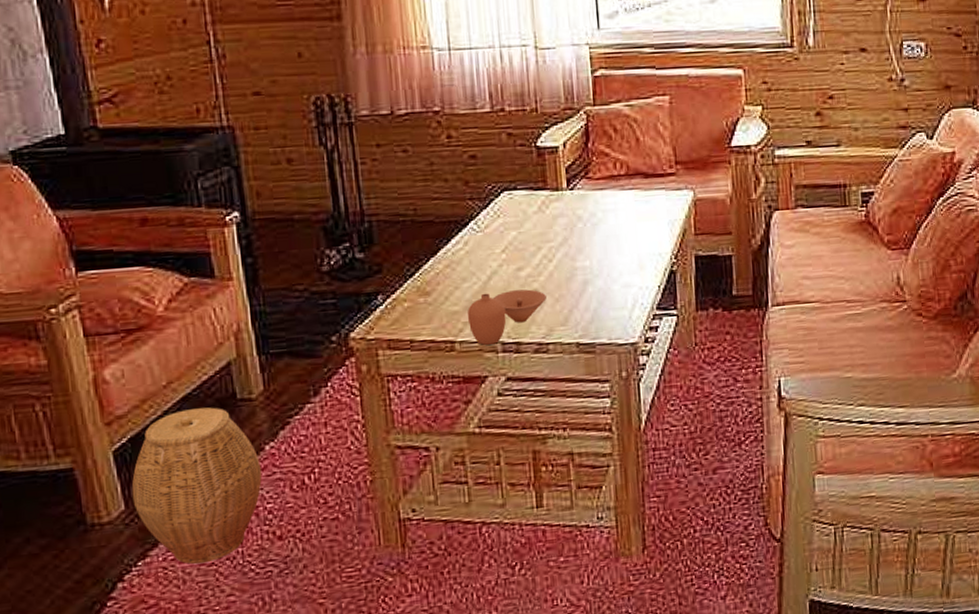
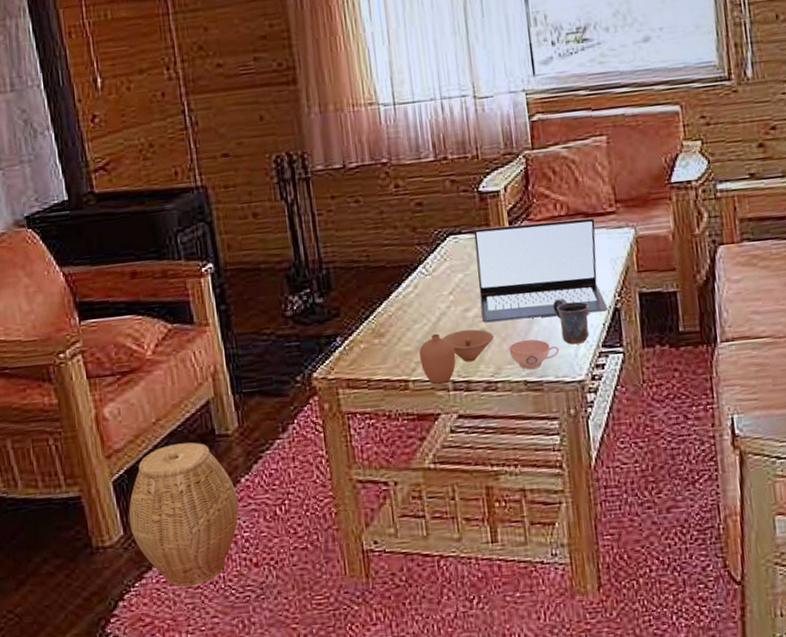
laptop: none [529,178,664,282] -> present [473,217,608,322]
teacup: none [562,301,614,331] -> present [509,339,560,370]
mug: none [608,259,645,307] -> present [553,298,590,345]

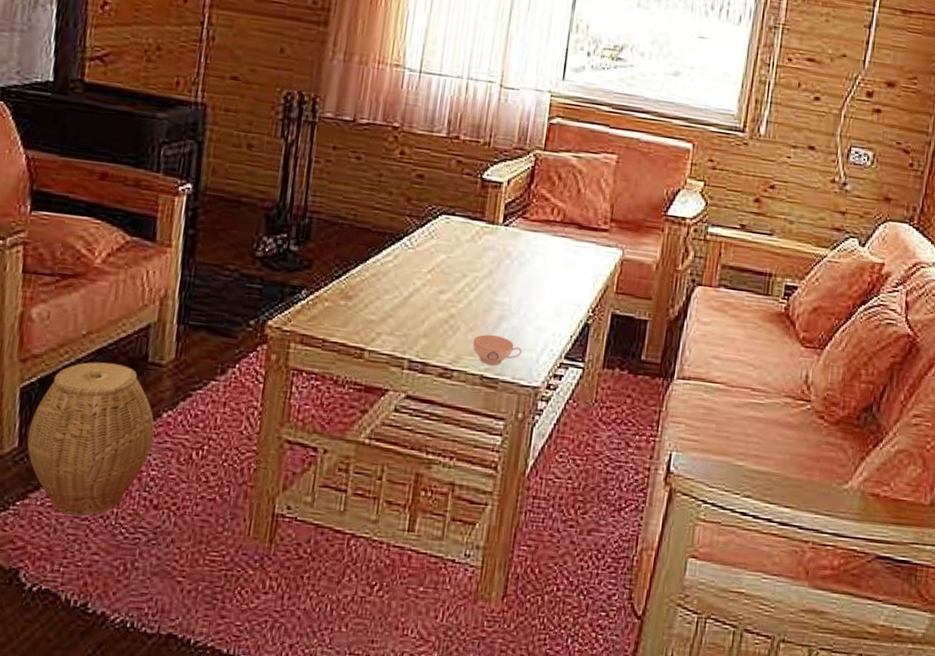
decorative bowl: present [419,329,494,384] -> none [381,308,461,360]
laptop: present [473,217,608,322] -> none [454,213,587,324]
mug: present [553,298,590,345] -> none [526,301,562,351]

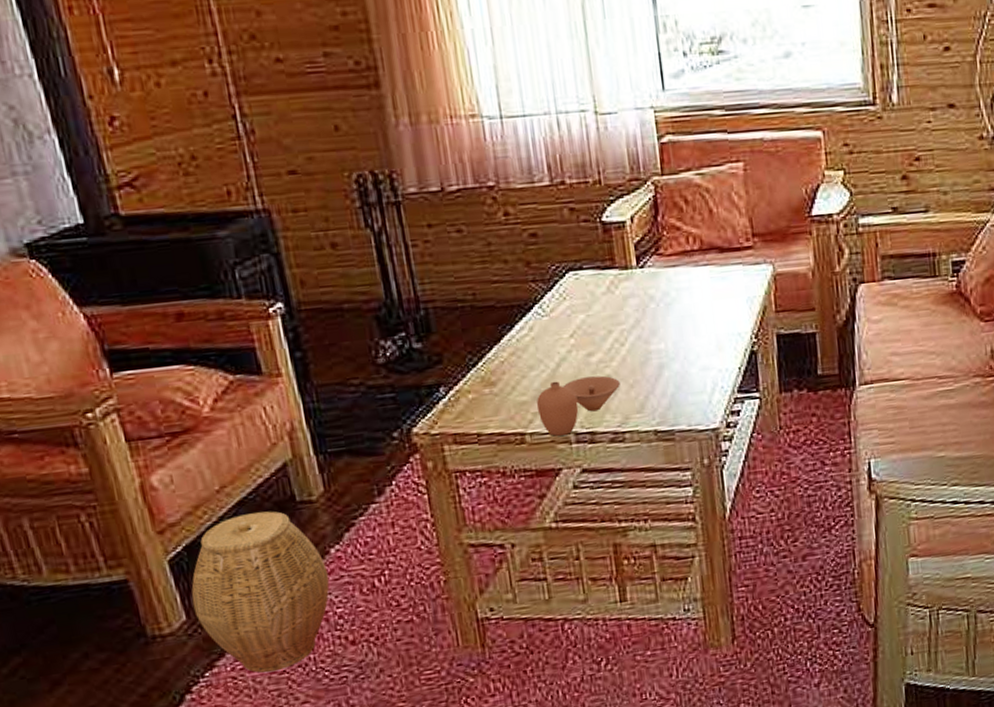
decorative bowl: none [381,308,461,360] -> present [536,375,620,436]
teacup: present [472,334,523,366] -> none [637,385,692,418]

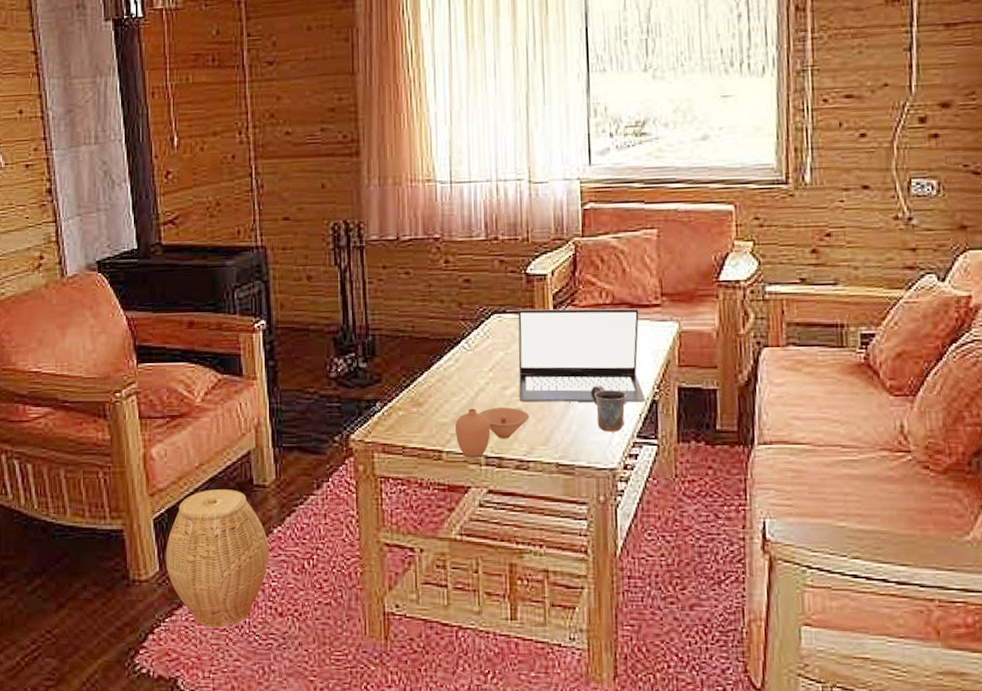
laptop: none [596,252,744,368] -> present [518,308,645,402]
mug: none [685,340,724,391] -> present [590,385,627,432]

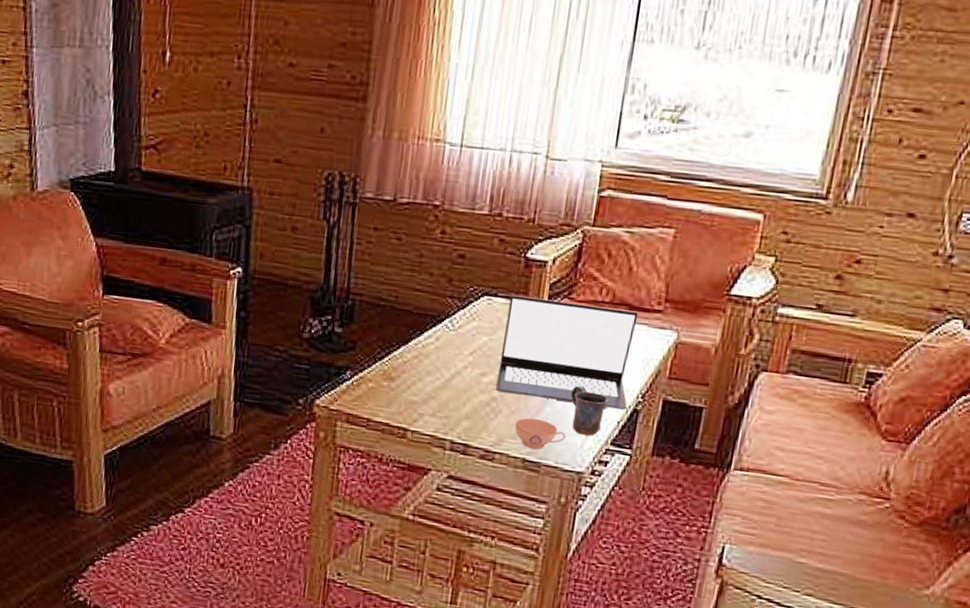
woven basket: present [165,490,269,628] -> none [112,434,218,570]
decorative bowl: present [455,408,529,457] -> none [424,390,503,441]
teacup: none [543,423,594,453] -> present [515,418,566,450]

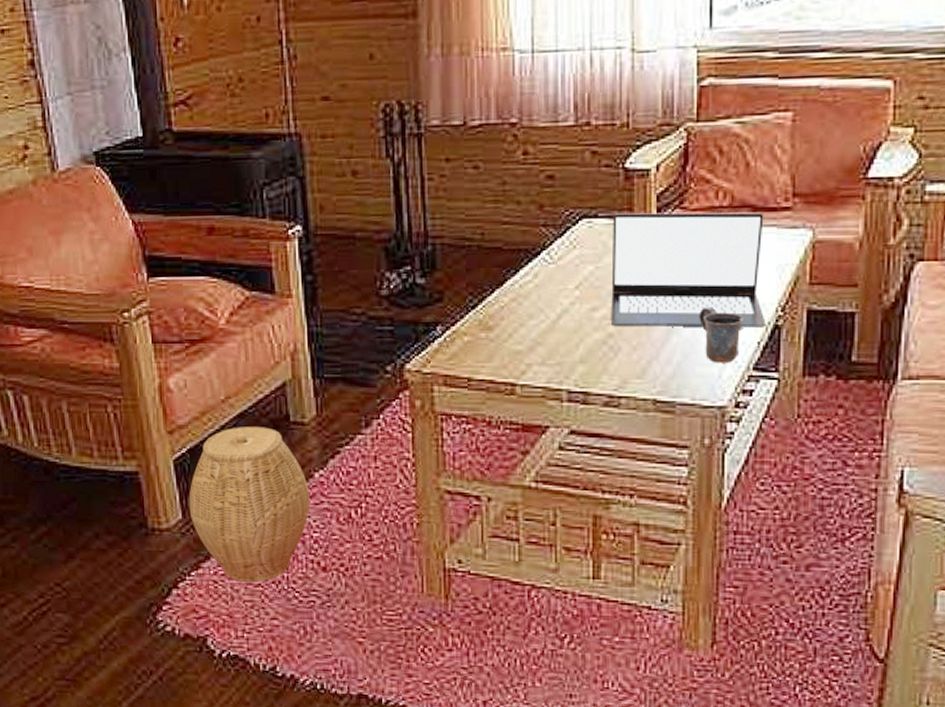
woven basket: none [112,434,218,570] -> present [189,427,310,583]
teacup: present [515,418,566,450] -> none [639,352,700,387]

